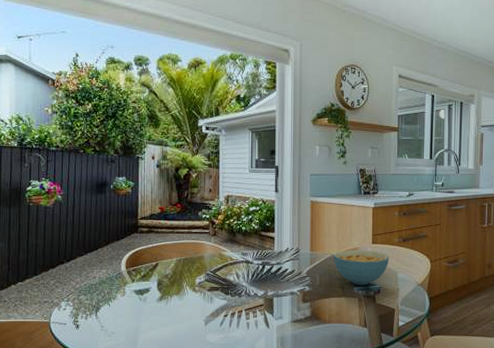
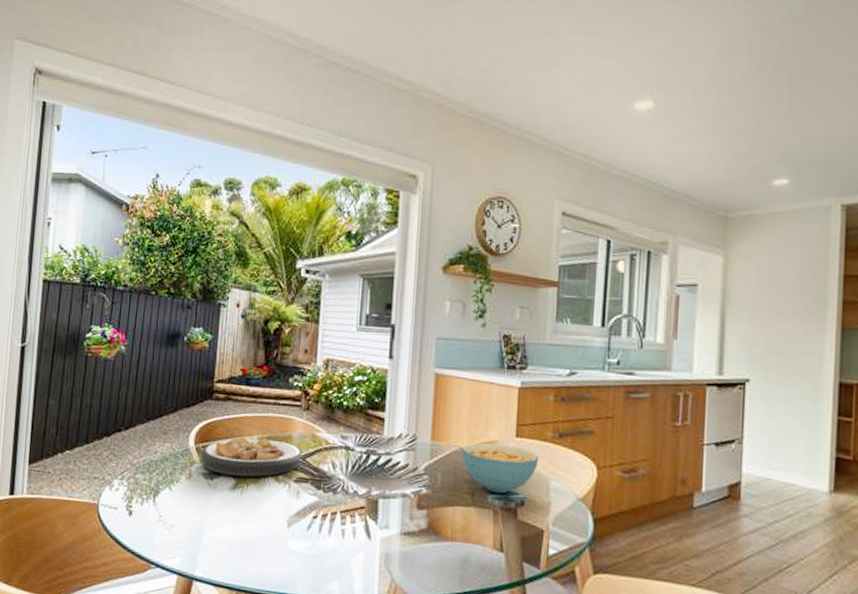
plate: none [131,260,212,290] -> present [200,437,302,477]

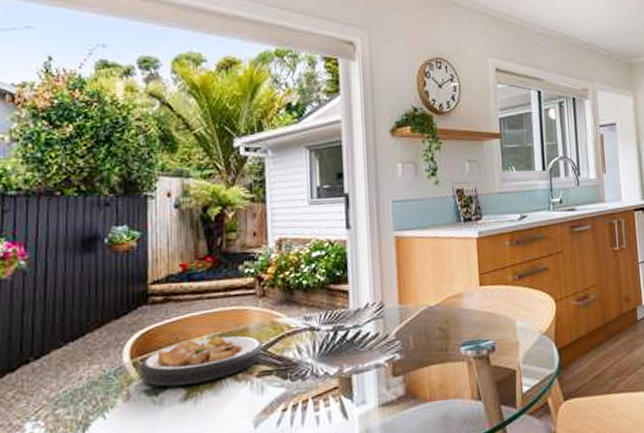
cereal bowl: present [462,443,539,494] -> none [430,295,504,344]

